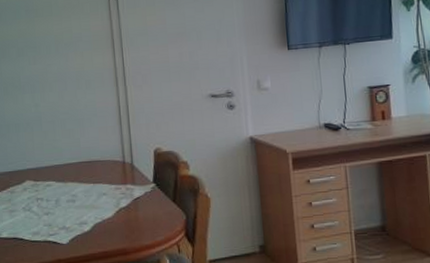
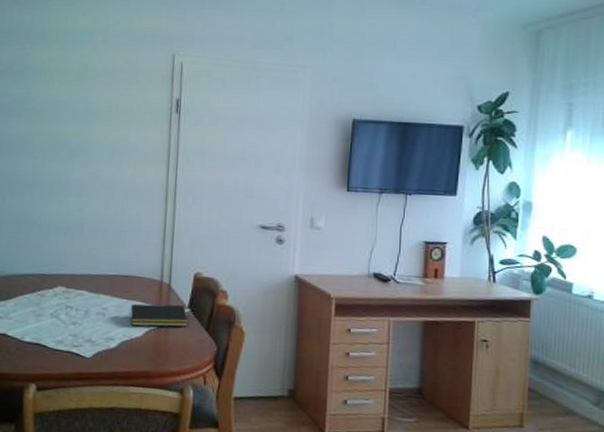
notepad: none [98,180,155,208] -> present [130,303,188,327]

